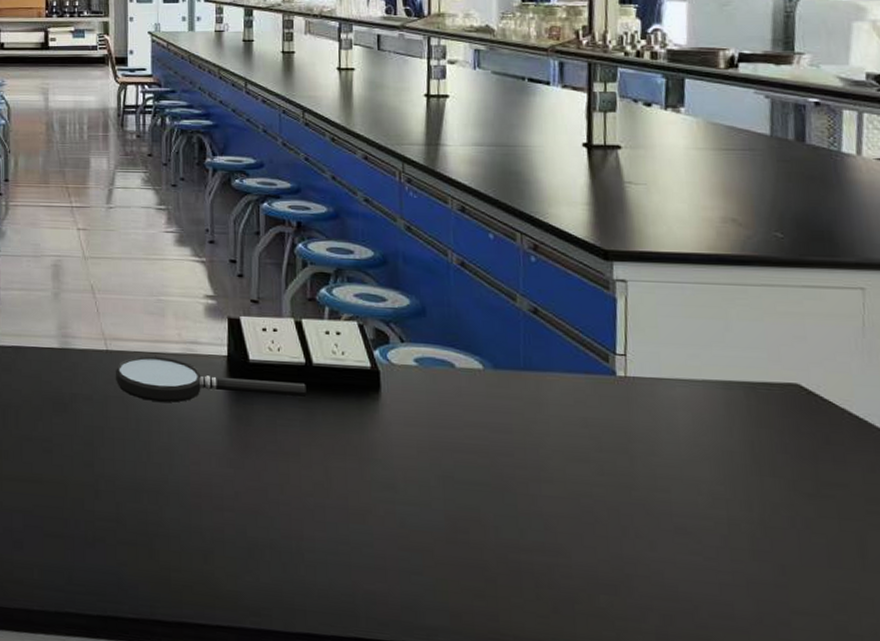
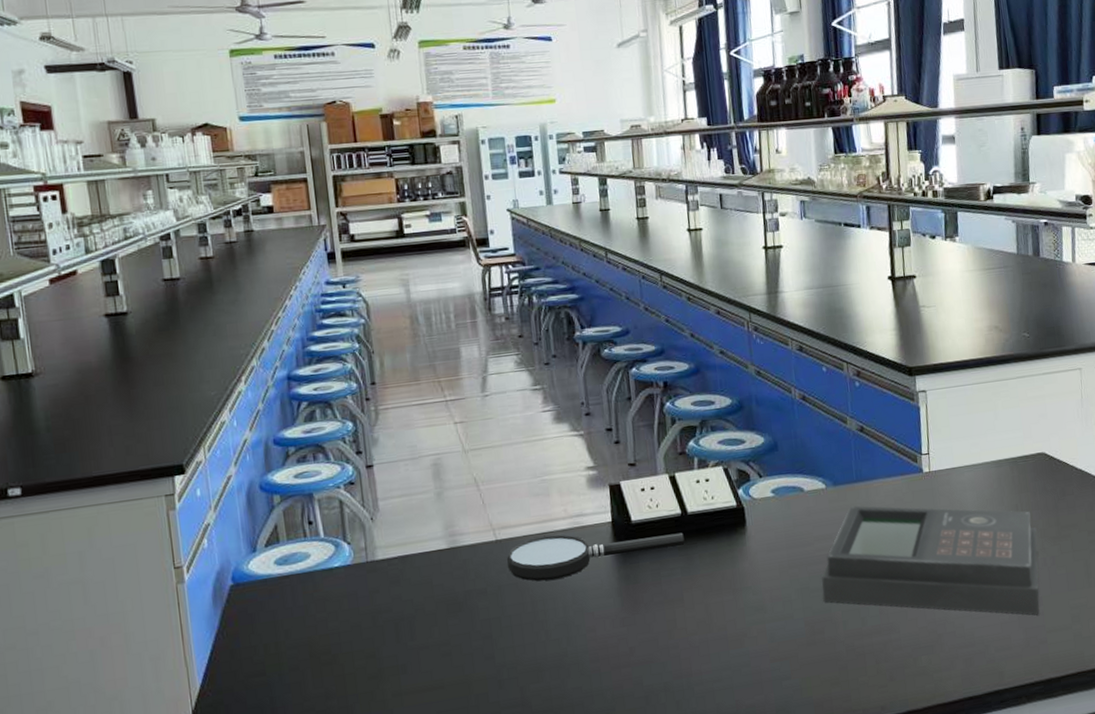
calculator: none [469,396,783,586] -> present [821,505,1040,615]

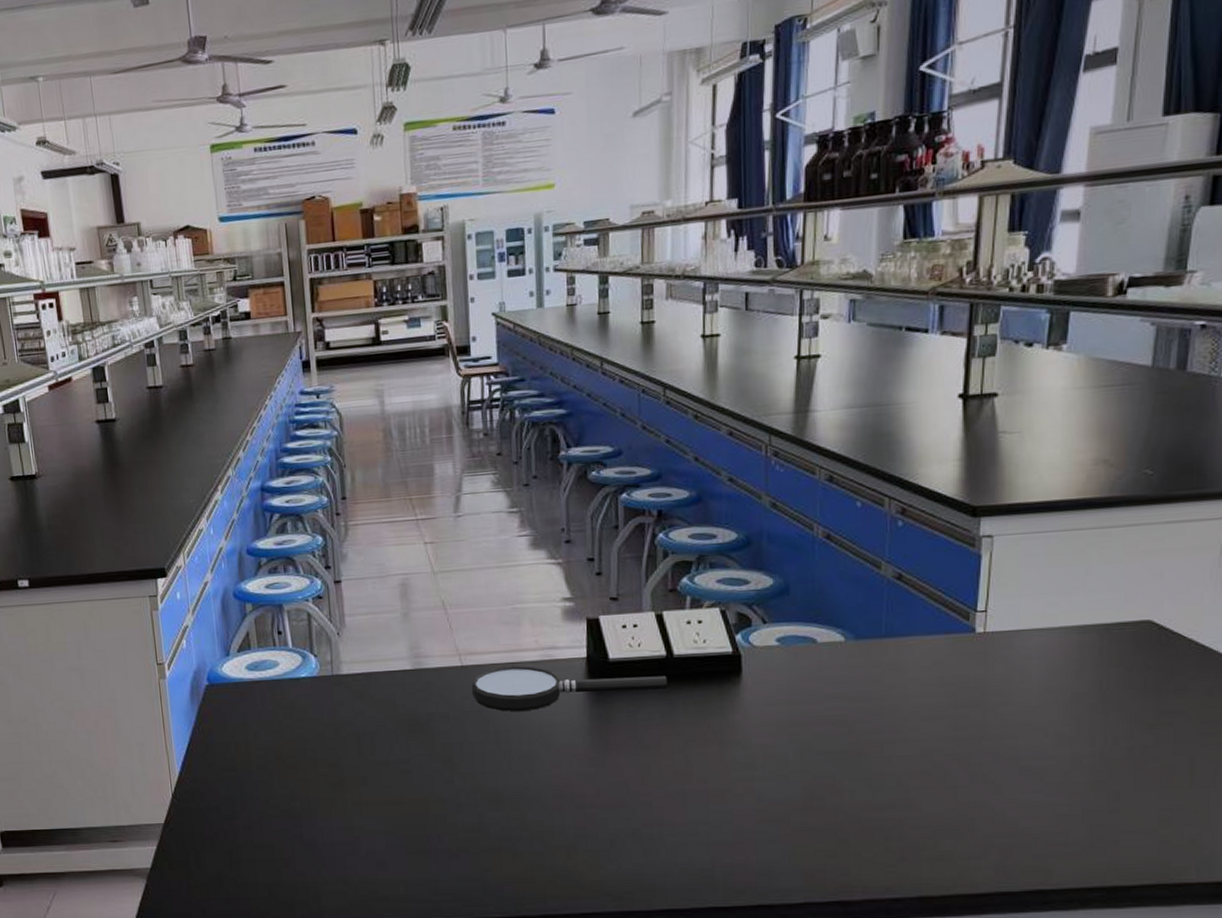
calculator: present [821,505,1040,615] -> none [827,664,1125,811]

